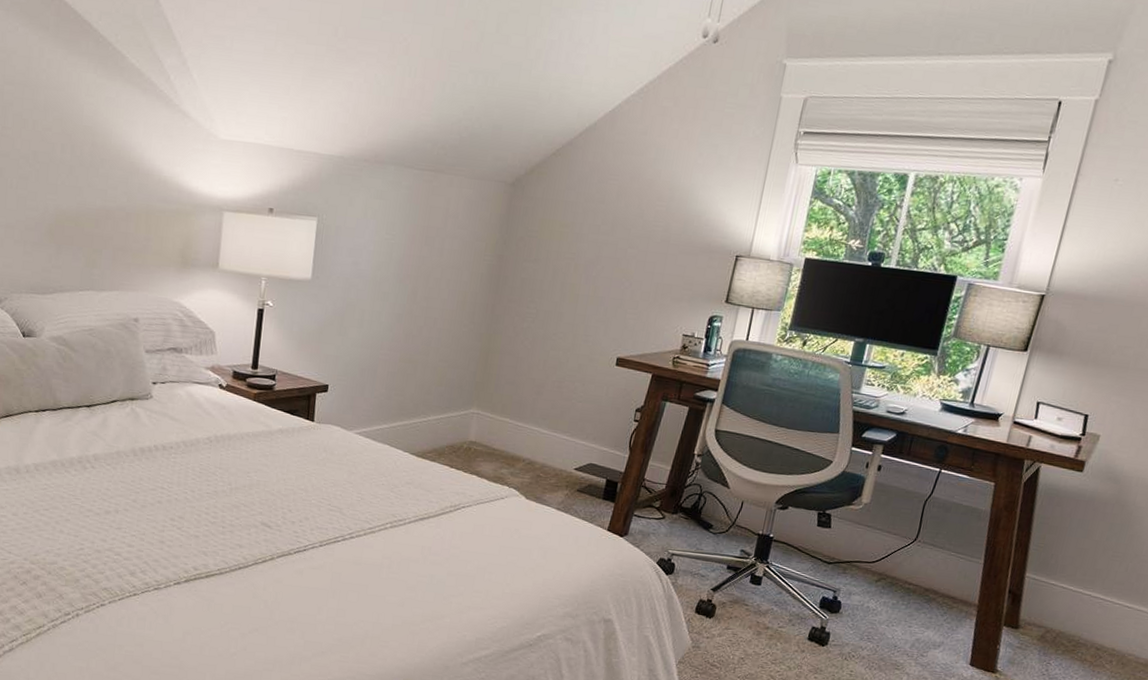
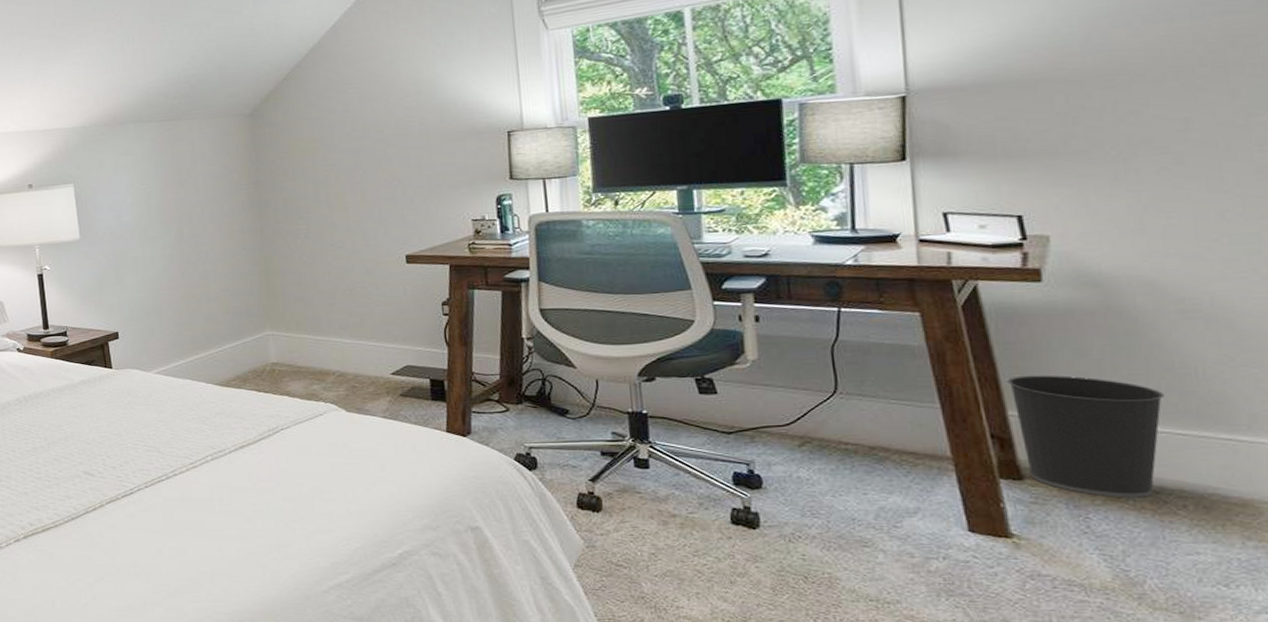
wastebasket: none [1023,545,1128,652] -> present [1007,375,1164,499]

